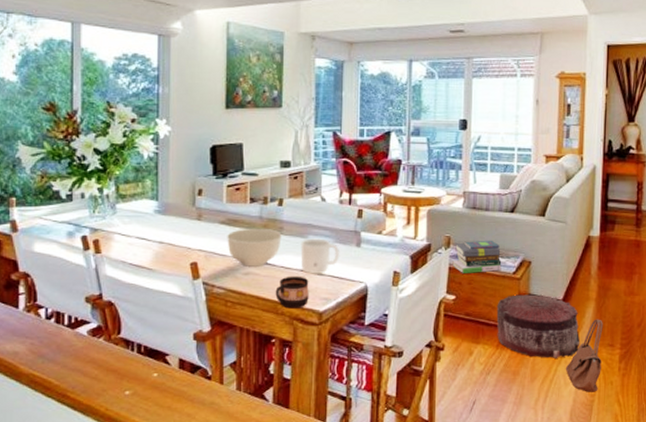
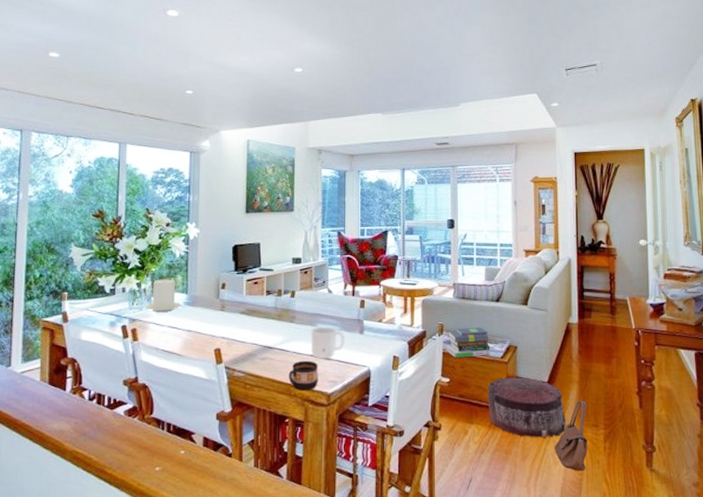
candle: none [109,184,152,222] -> present [145,279,182,313]
bowl: present [227,228,282,267] -> none [246,317,294,352]

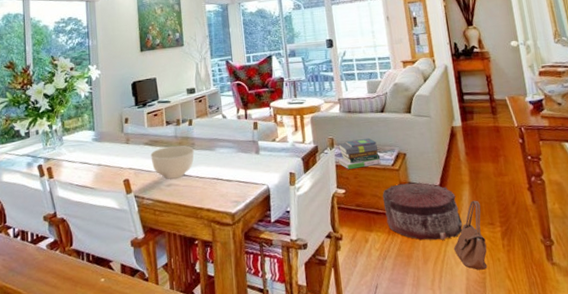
candle: present [145,279,182,313] -> none [58,118,90,150]
bowl: none [246,317,294,352] -> present [150,145,195,179]
cup: present [288,360,318,391] -> none [193,183,222,213]
mug: present [310,326,344,359] -> none [210,150,243,181]

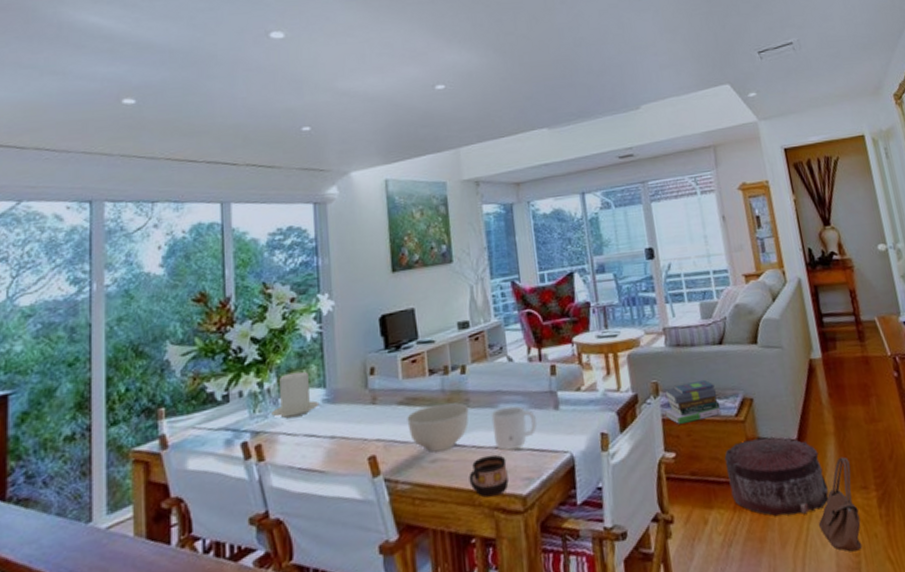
candle: none [58,118,90,150] -> present [271,371,320,418]
cup: none [193,183,222,213] -> present [469,454,509,498]
mug: none [210,150,243,181] -> present [491,405,537,451]

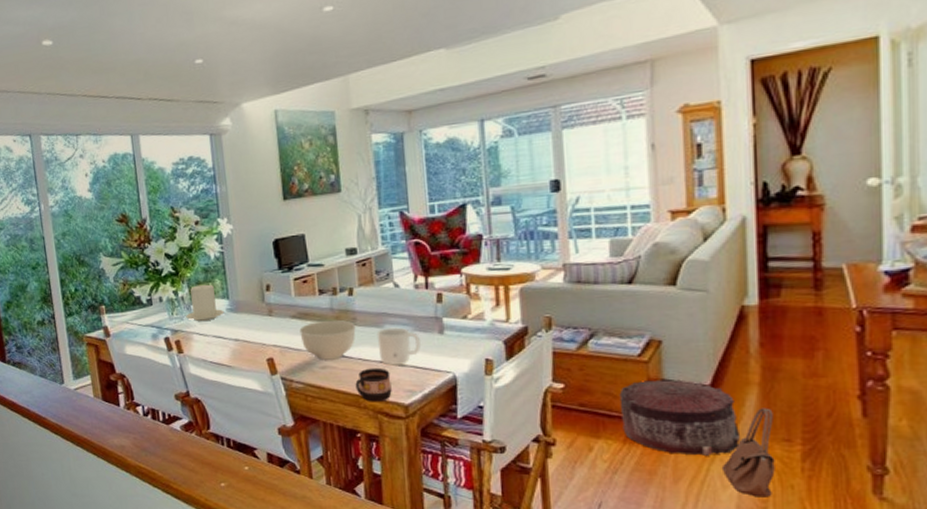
books: present [664,380,722,424] -> none [556,319,622,358]

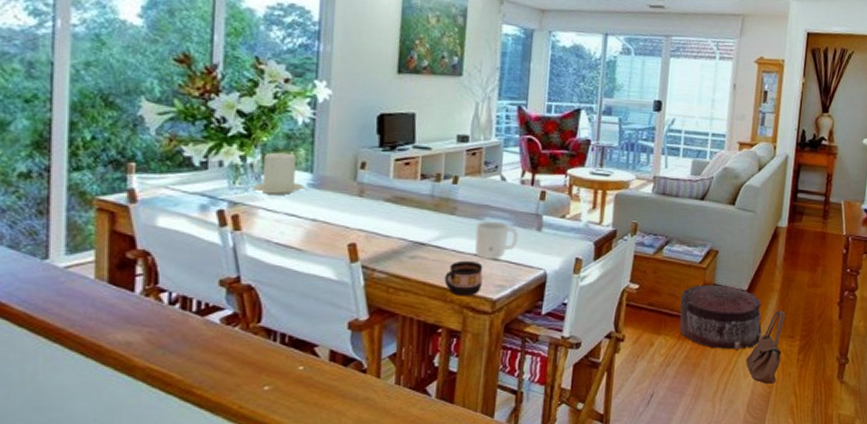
bowl: present [299,319,356,360] -> none [392,207,455,250]

